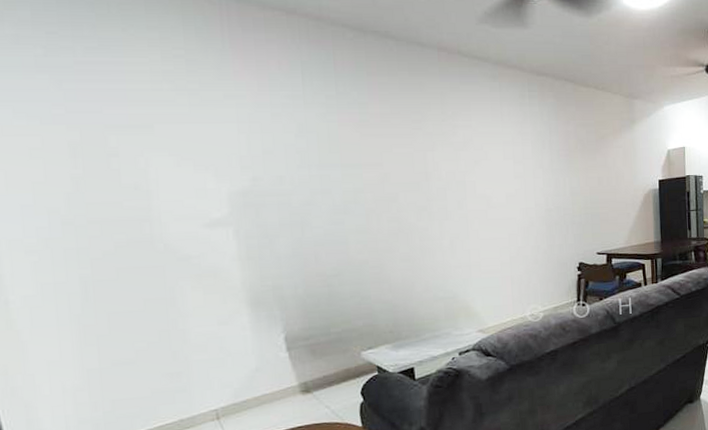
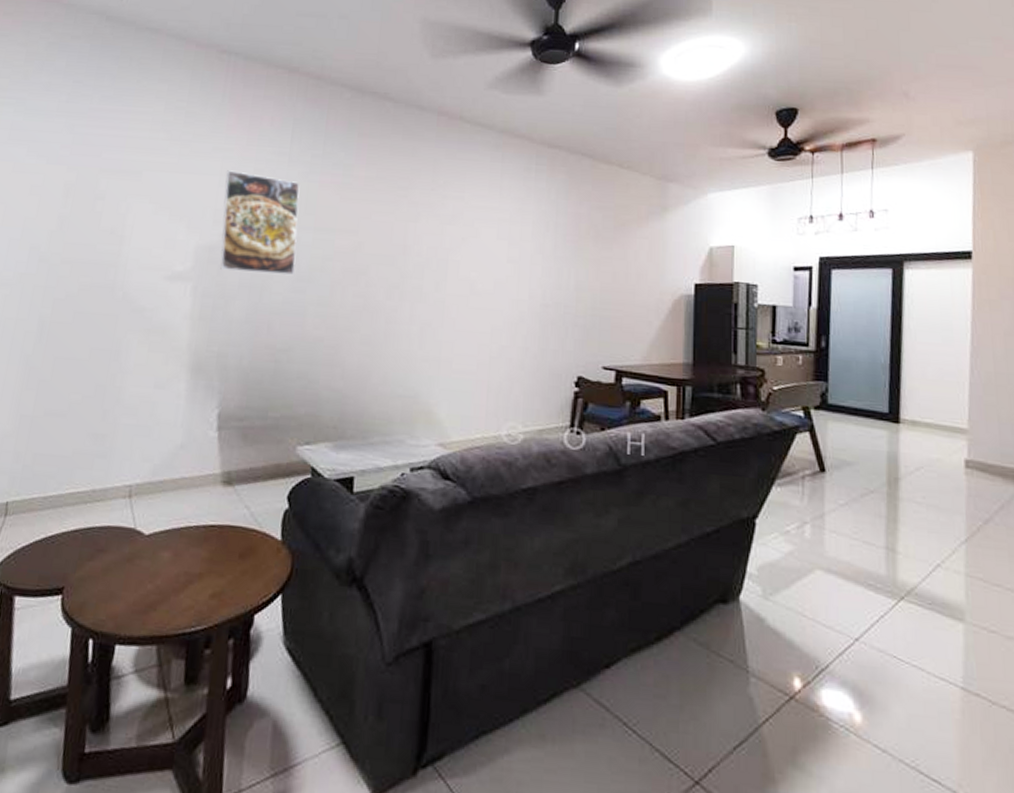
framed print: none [244,117,331,212] -> present [219,170,300,275]

